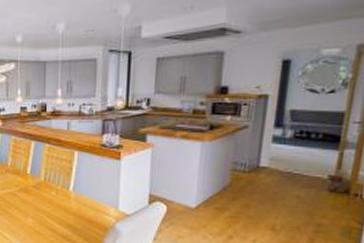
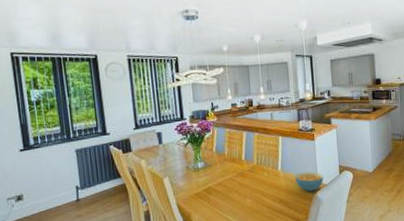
cereal bowl: none [89,196,127,220] -> present [295,171,324,192]

